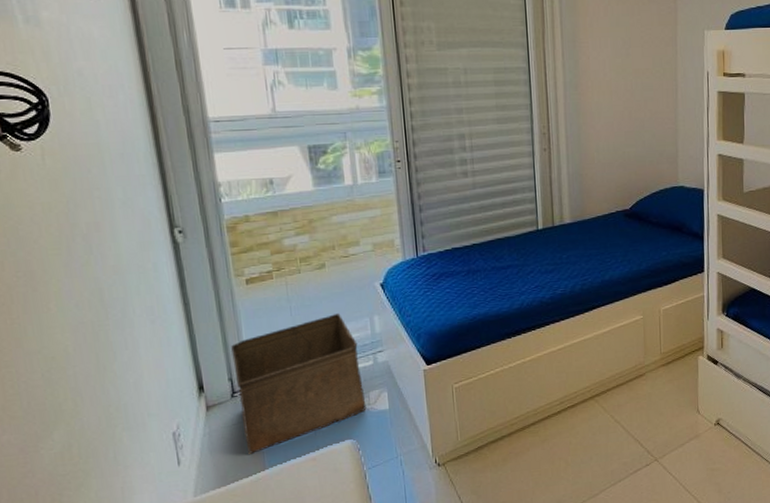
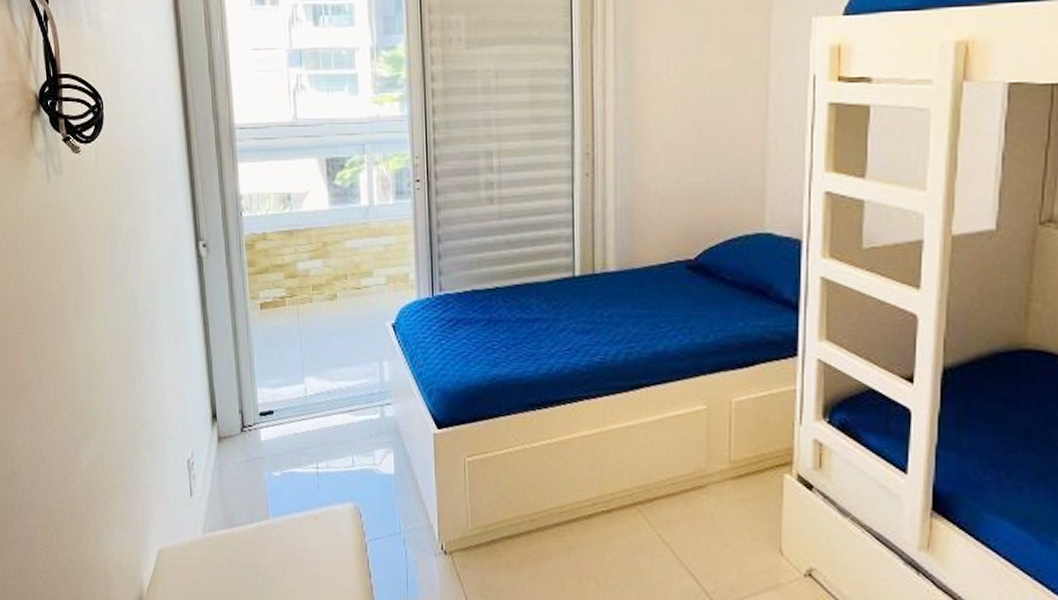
storage bin: present [231,312,367,454] -> none [243,352,371,498]

